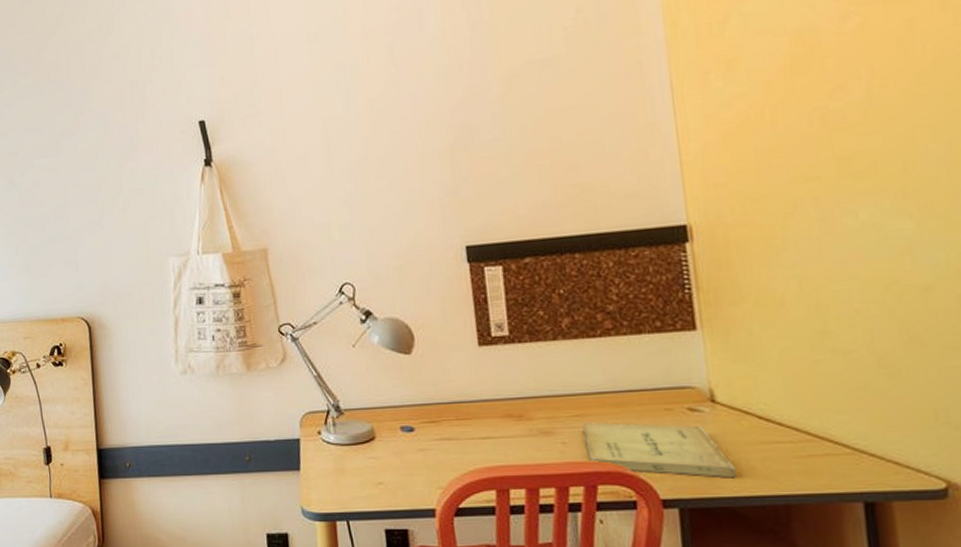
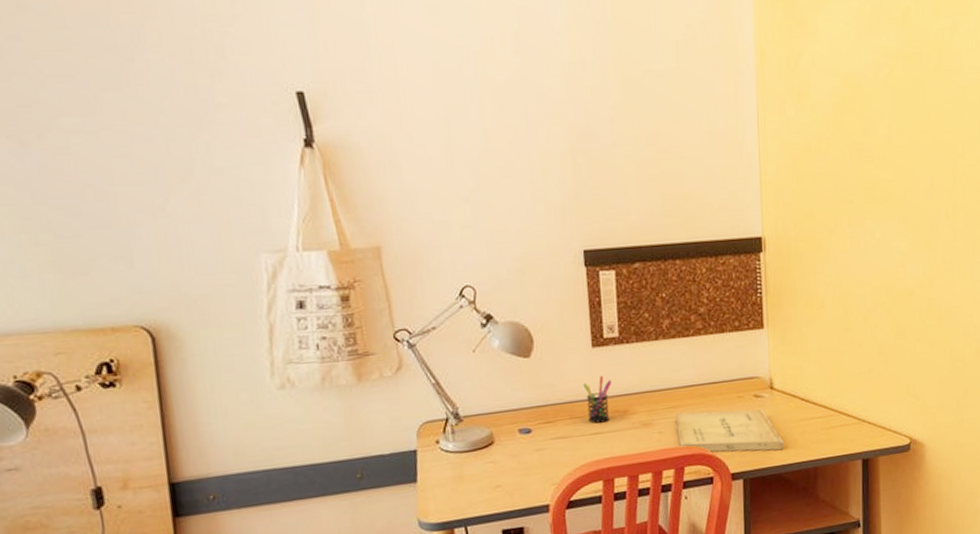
pen holder: none [469,376,503,427] -> present [583,375,612,423]

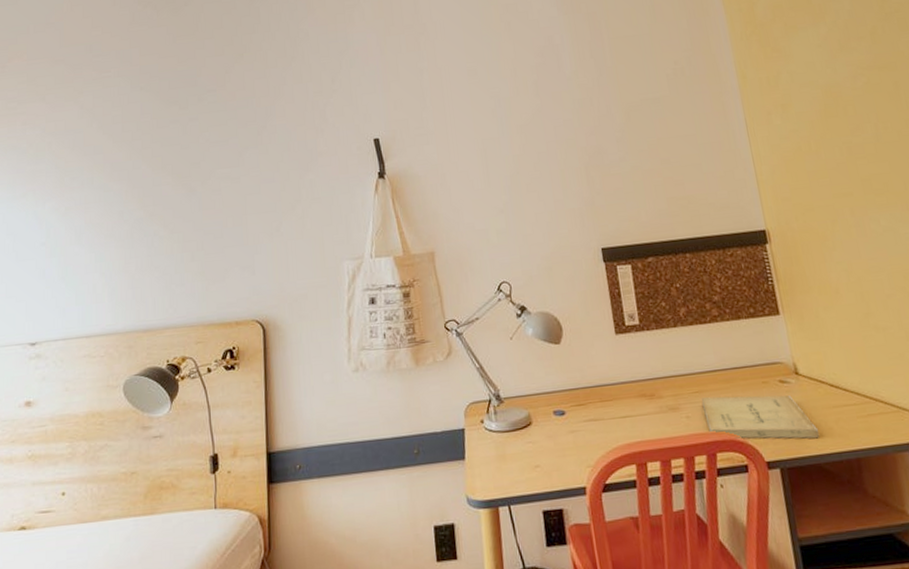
pen holder: present [583,375,612,423] -> none [610,360,638,407]

